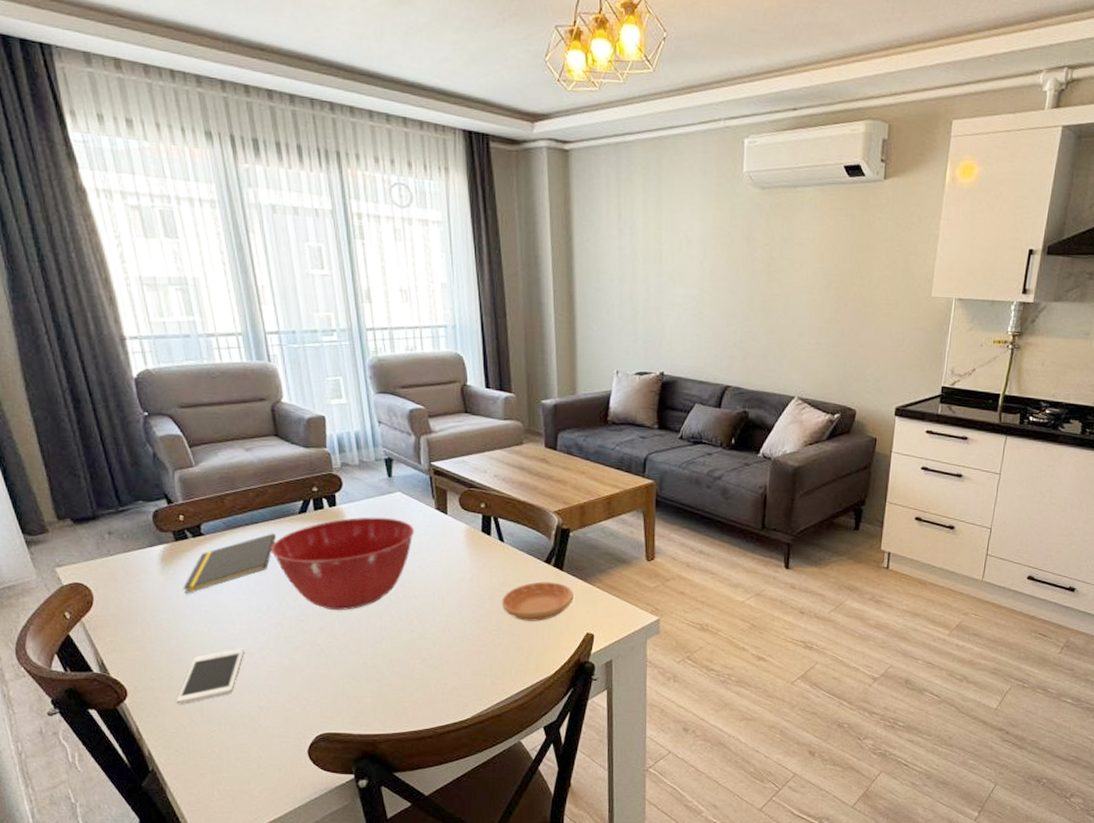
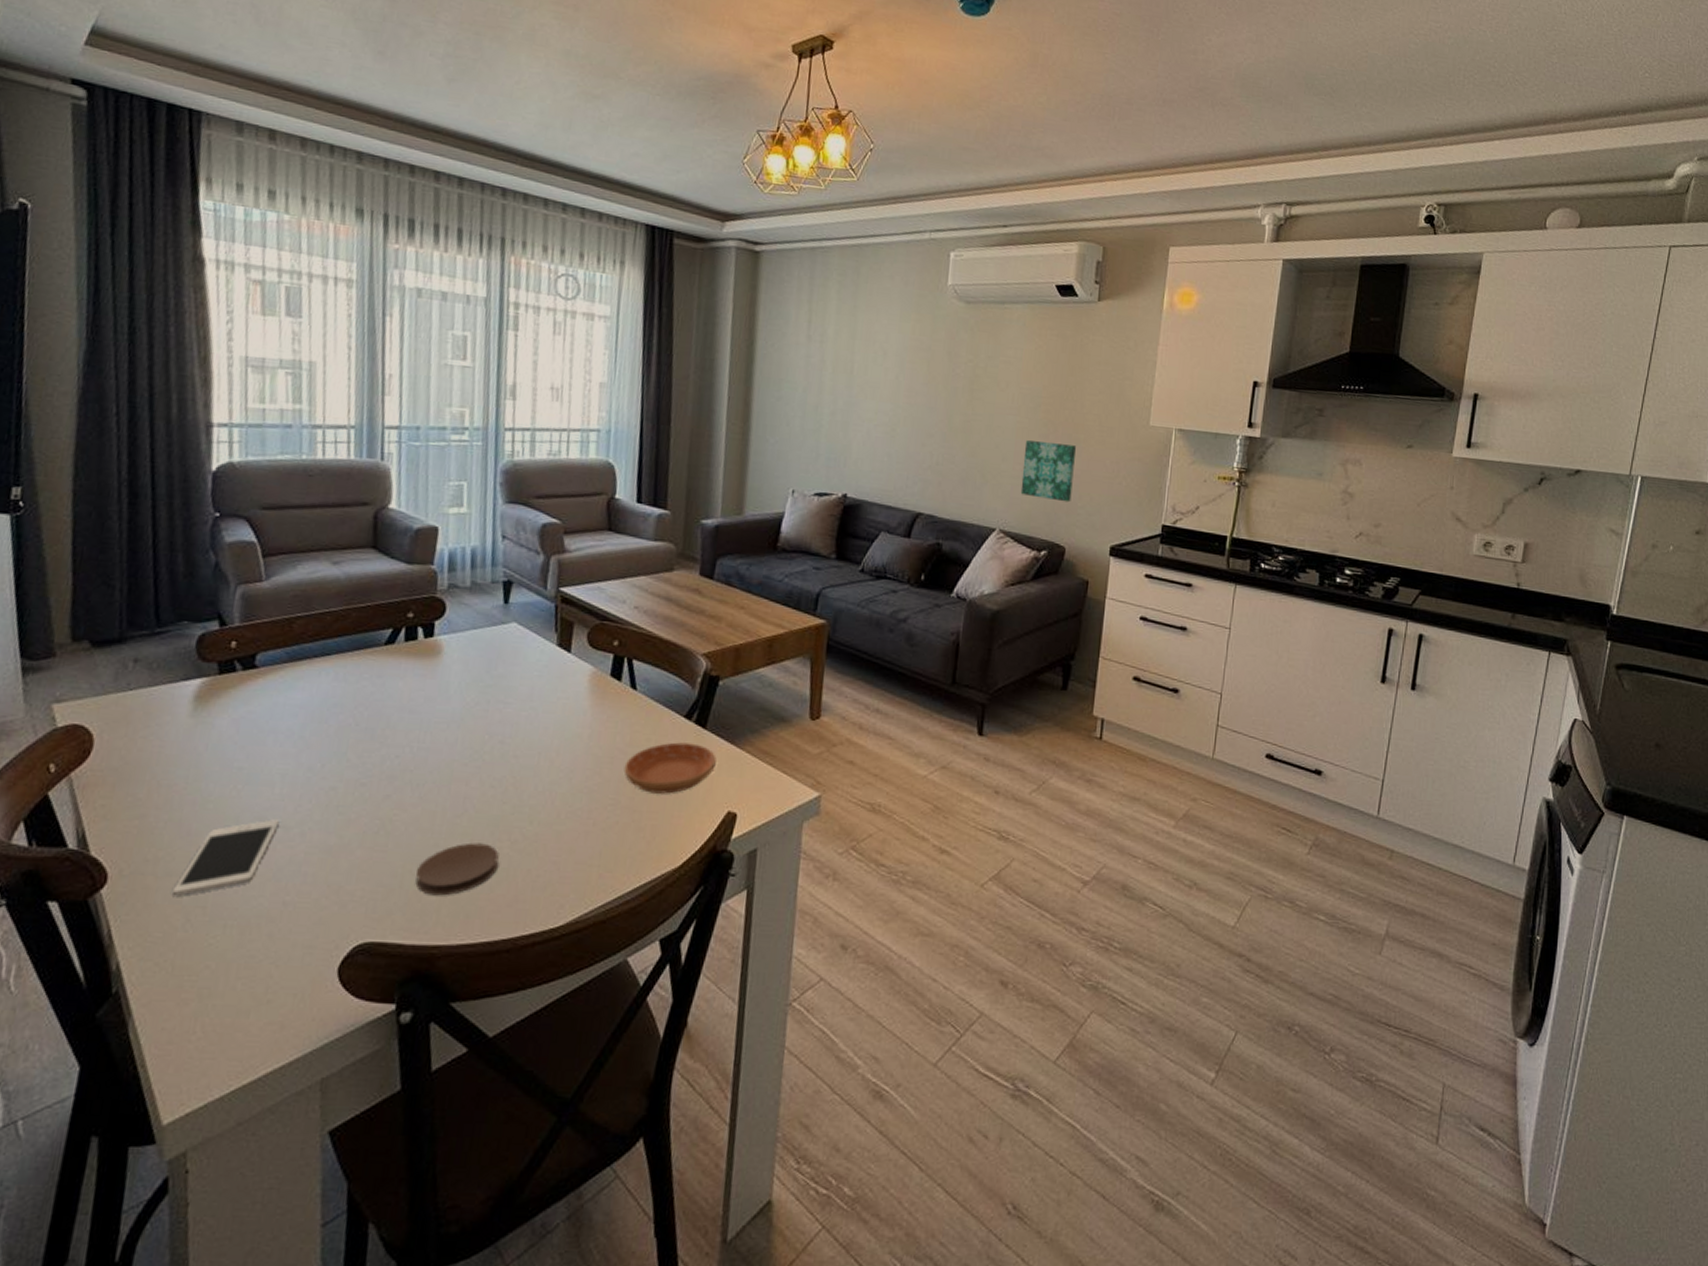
notepad: present [183,533,277,594] -> none [215,668,351,744]
mixing bowl: present [271,517,415,610] -> none [339,652,528,772]
coaster: none [354,661,415,700] -> present [415,842,499,896]
wall art: none [815,316,864,371] -> present [1020,440,1076,503]

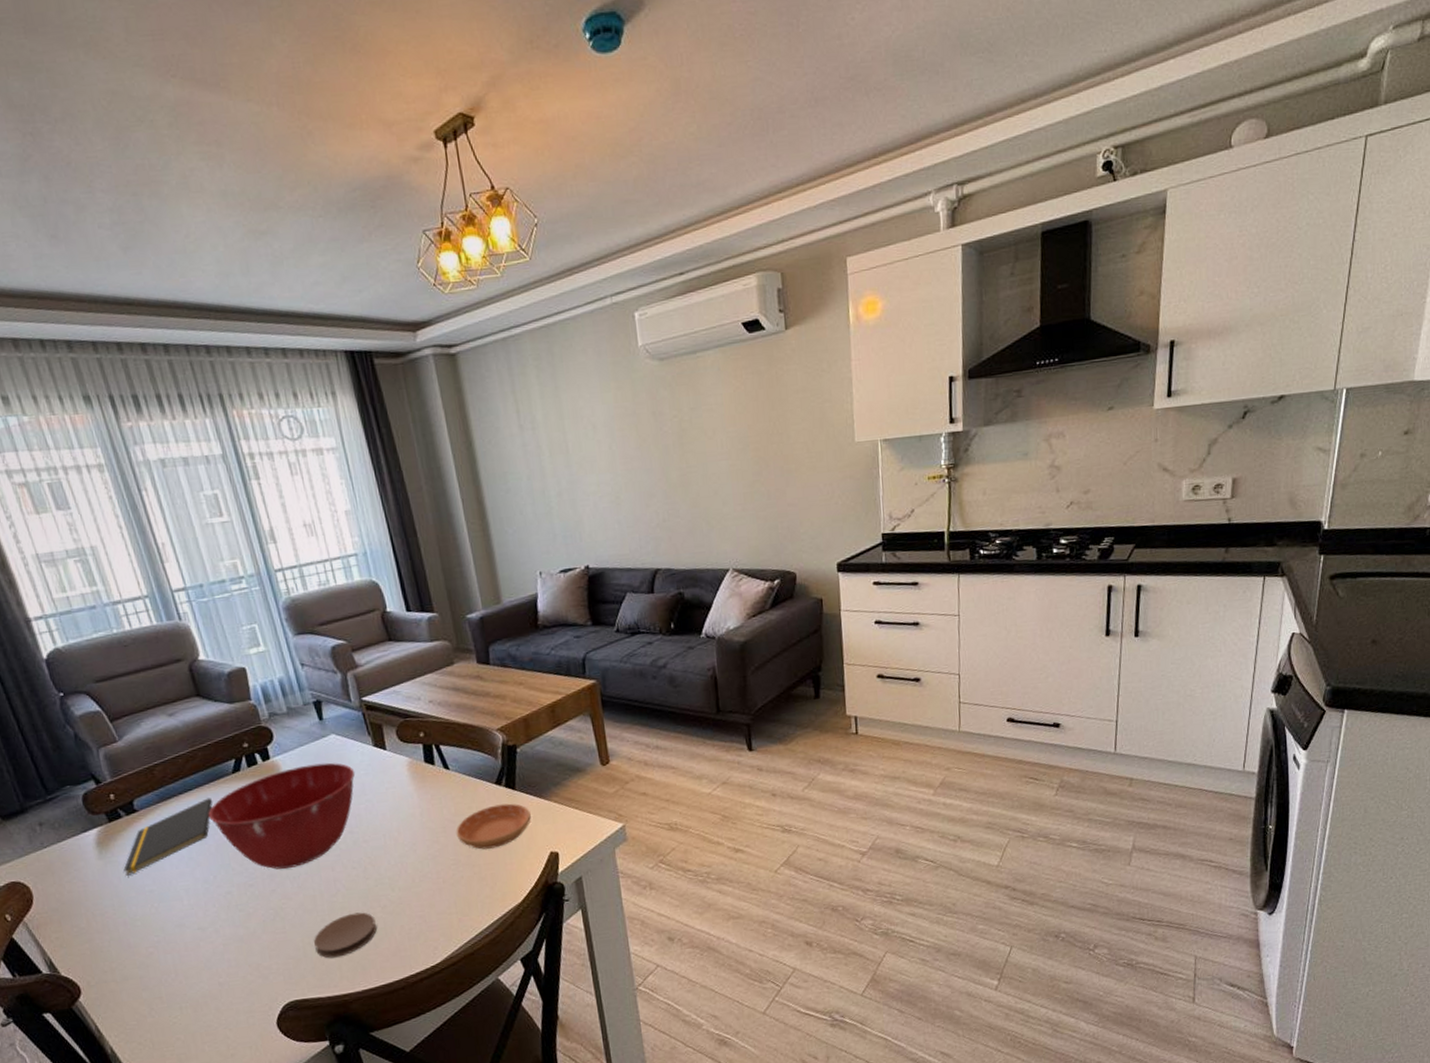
cell phone: present [171,819,280,896] -> none [132,924,196,994]
notepad: none [215,668,351,744] -> present [123,798,213,876]
mixing bowl: none [339,652,528,772] -> present [208,762,356,870]
wall art: present [1020,440,1076,503] -> none [741,476,794,533]

